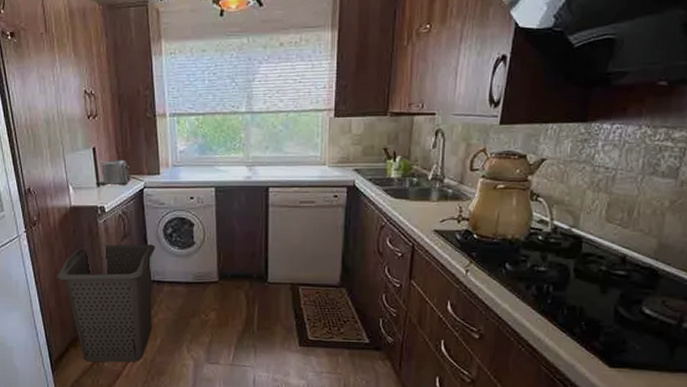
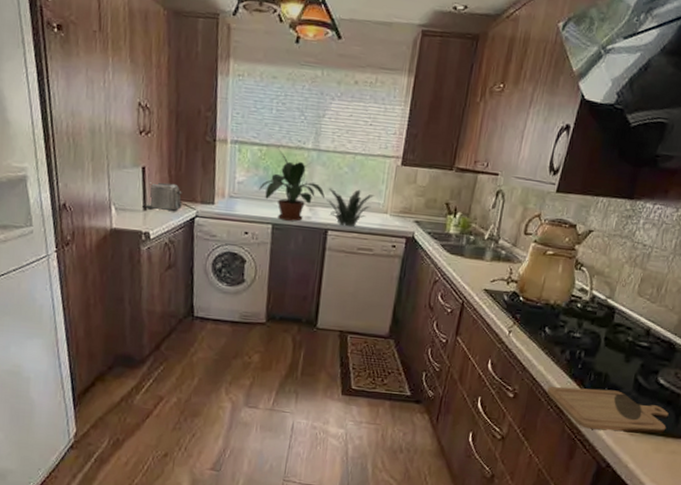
laundry basket: present [57,244,156,363] -> none [88,274,203,401]
potted plant: none [200,116,262,182] -> present [259,149,325,222]
plant: none [265,145,312,181] -> present [326,189,375,226]
chopping board: none [515,324,660,368] -> present [546,386,669,434]

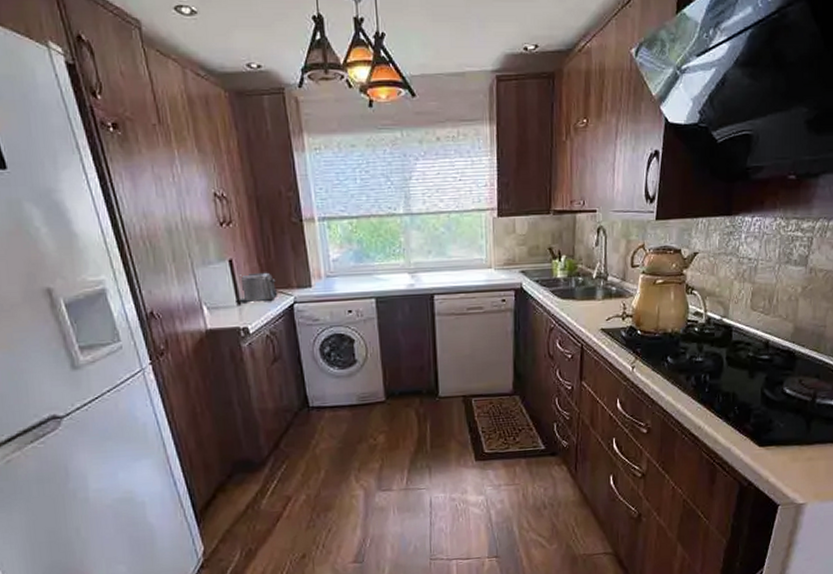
potted plant: present [259,149,325,222] -> none [356,219,425,292]
plant: present [326,189,375,226] -> none [427,248,476,287]
chopping board: present [546,386,669,434] -> none [678,407,799,451]

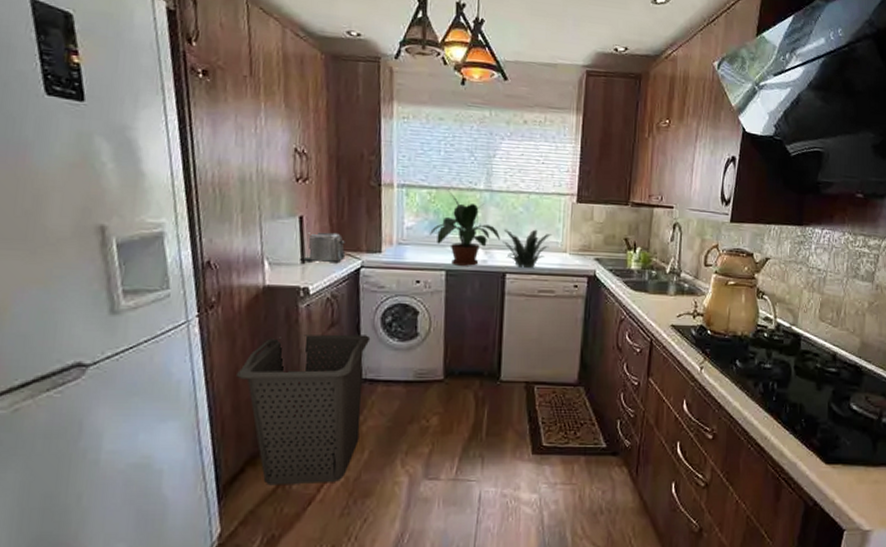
laundry basket: none [195,366,314,508] -> present [237,334,371,486]
potted plant: none [356,219,425,292] -> present [430,191,500,266]
plant: none [427,248,476,287] -> present [502,229,553,268]

